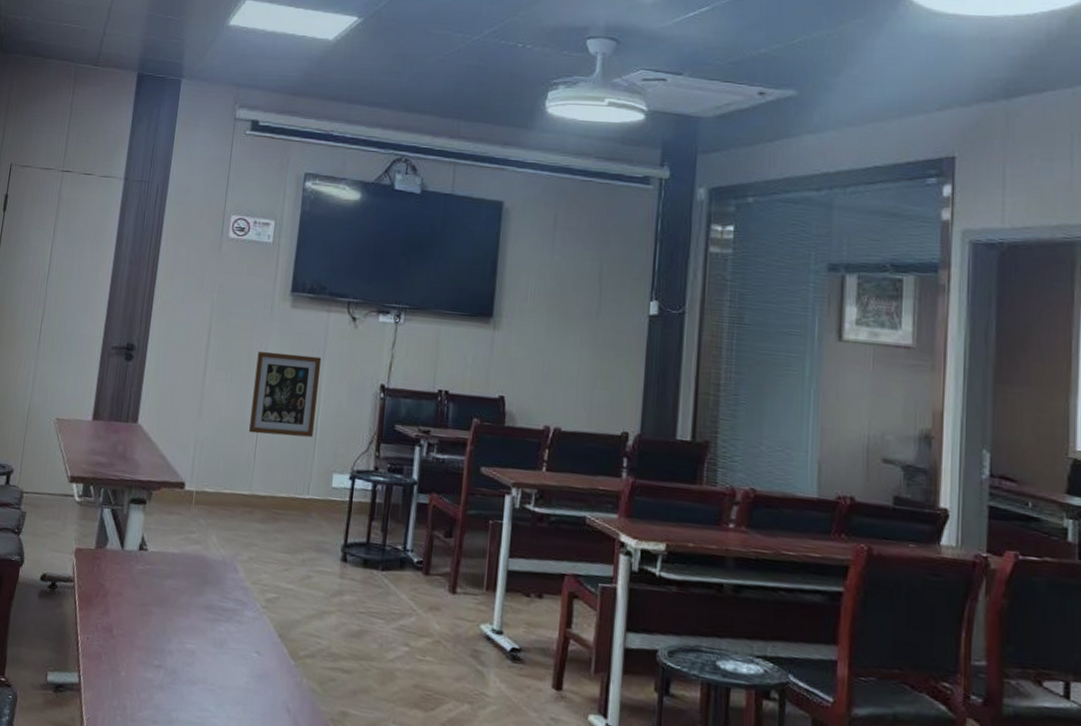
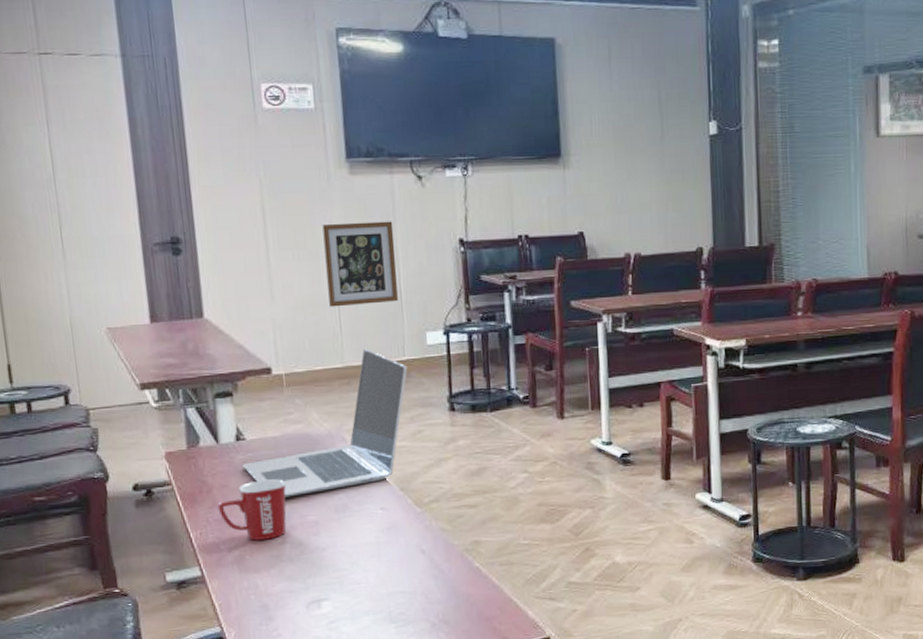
mug: none [108,595,173,660] -> present [217,479,287,541]
laptop: none [139,479,309,622] -> present [242,348,408,497]

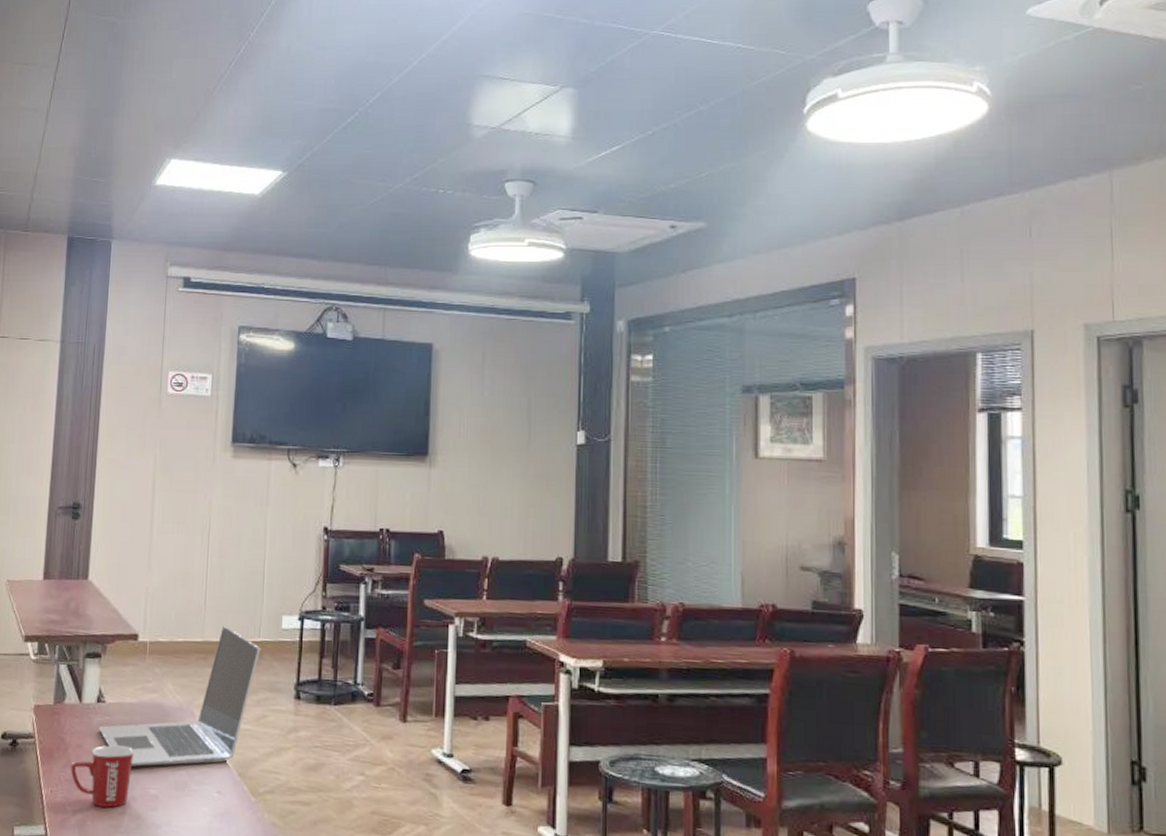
wall art: present [322,221,398,307] -> none [198,502,265,583]

